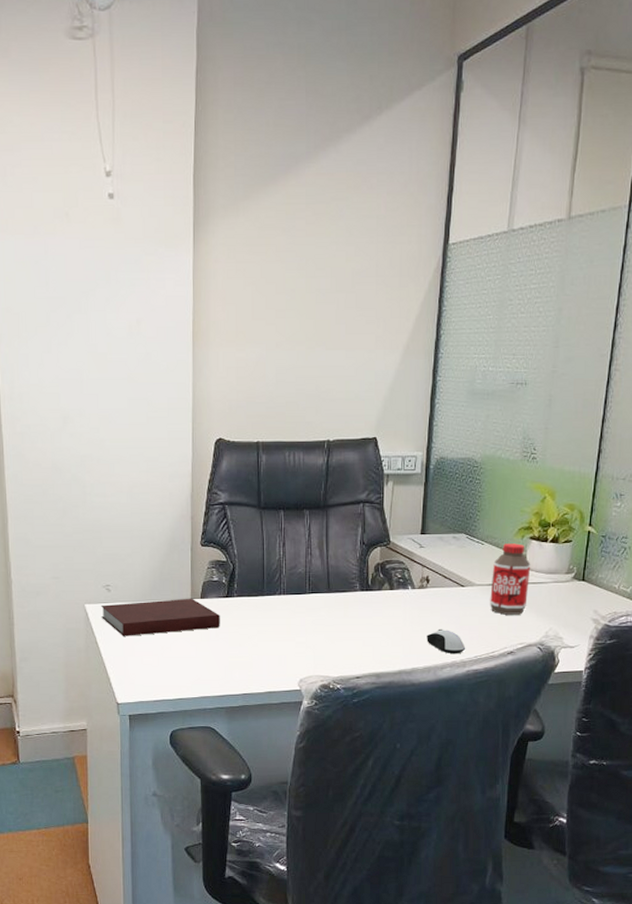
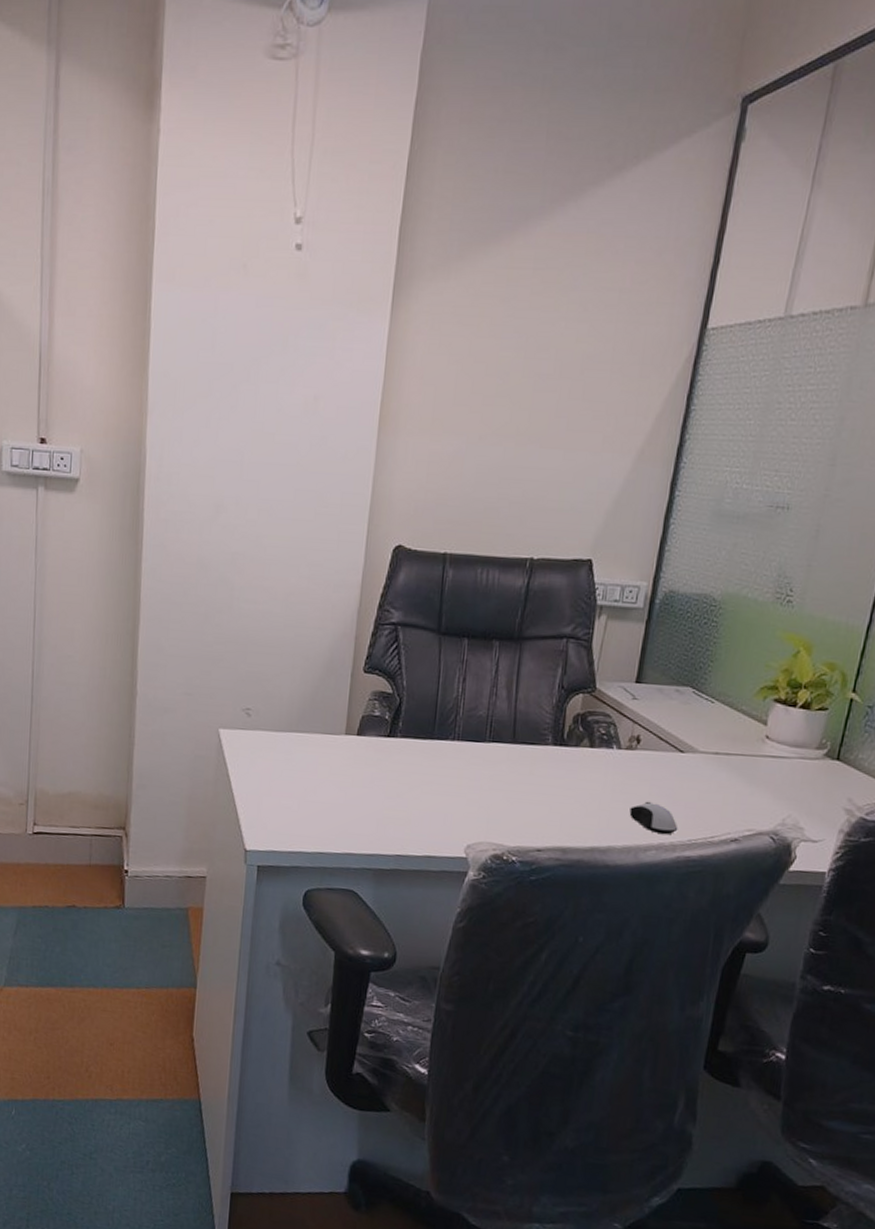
notebook: present [100,598,220,636] -> none [236,731,378,773]
bottle: present [490,543,531,615] -> none [714,704,772,794]

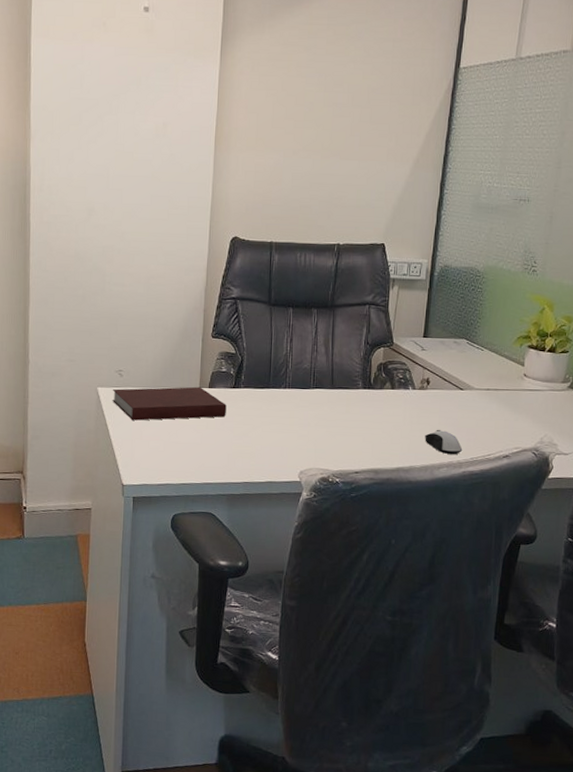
notebook: none [236,731,378,773] -> present [111,386,226,421]

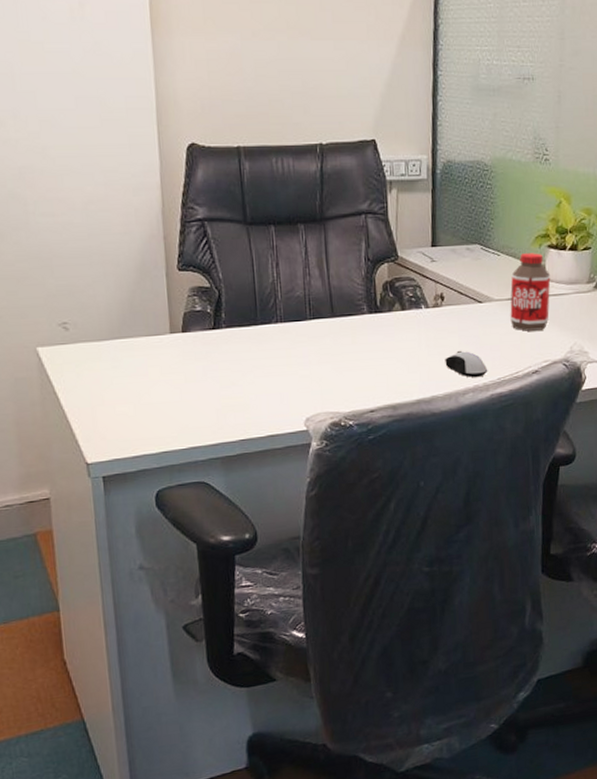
notebook: present [111,386,226,421] -> none [56,332,208,383]
bottle: none [487,351,528,420] -> present [510,253,551,331]

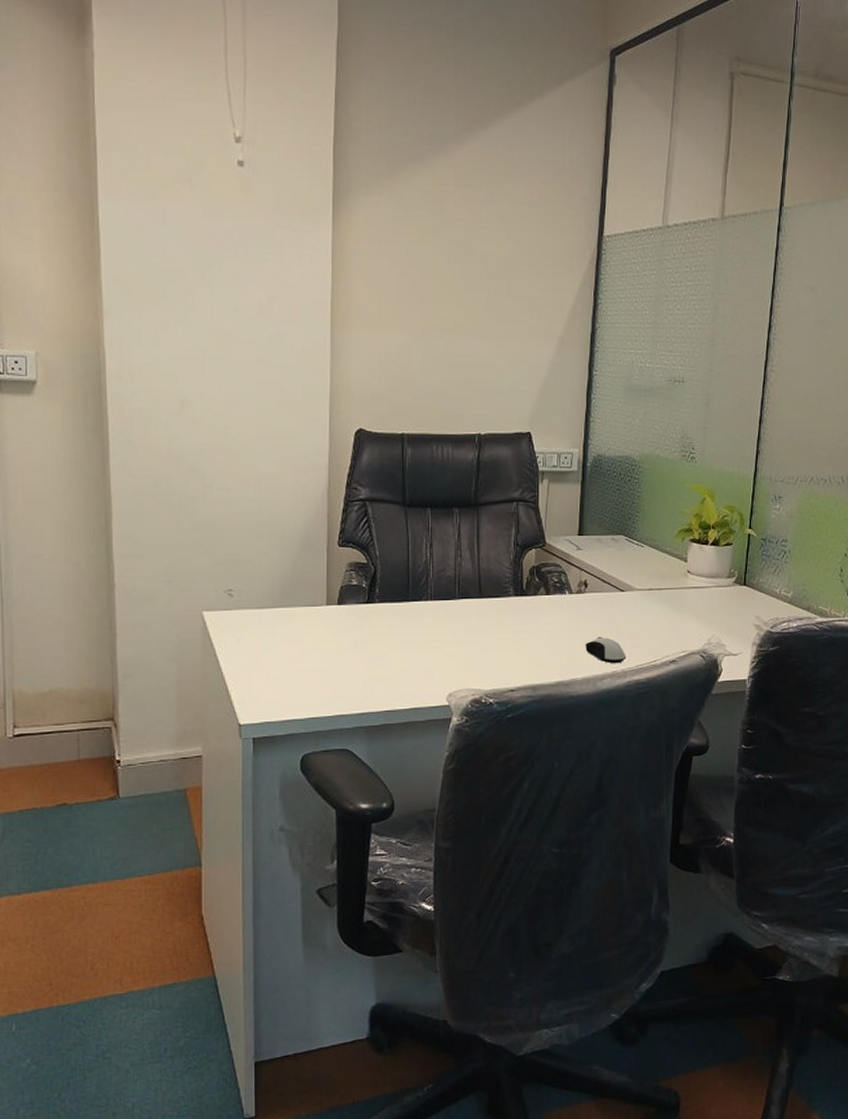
bottle: present [510,253,551,331] -> none [651,546,692,621]

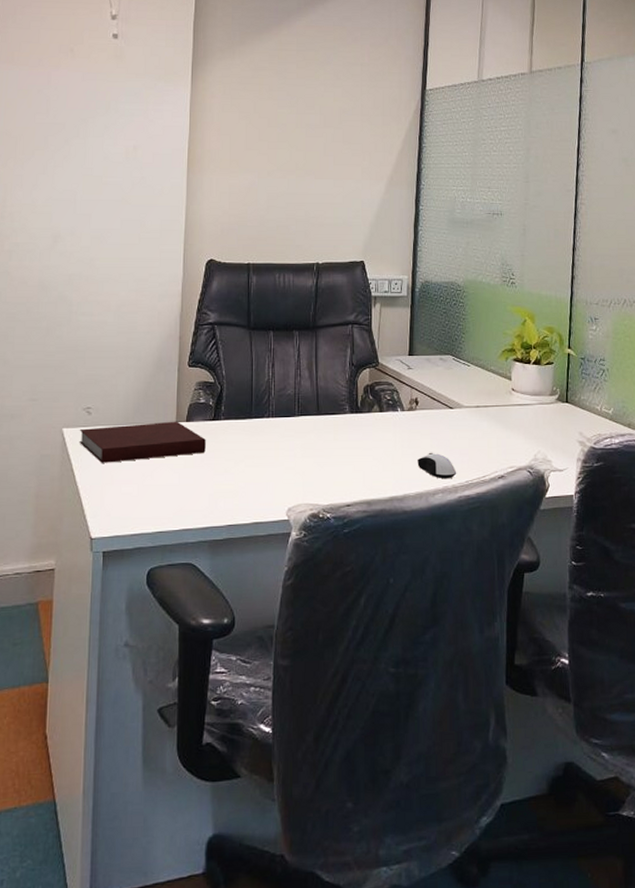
notebook: none [221,604,360,648] -> present [78,421,206,463]

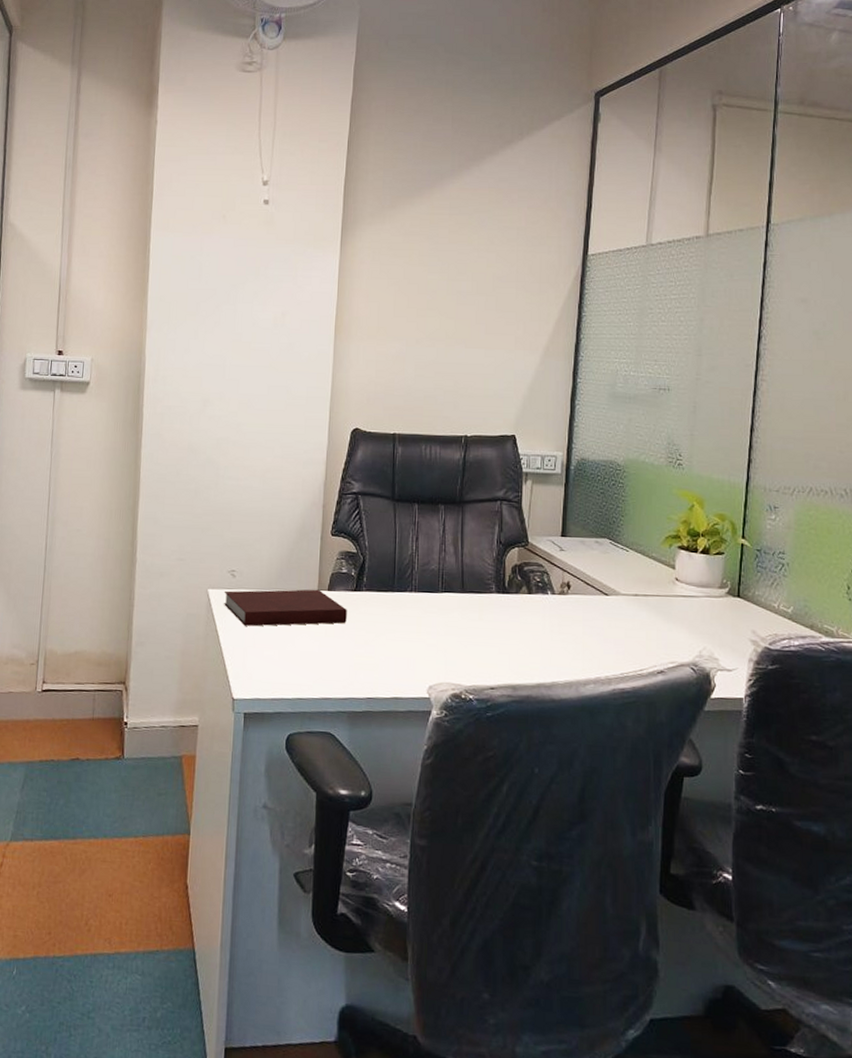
computer mouse: present [417,452,457,479] -> none [568,639,611,670]

